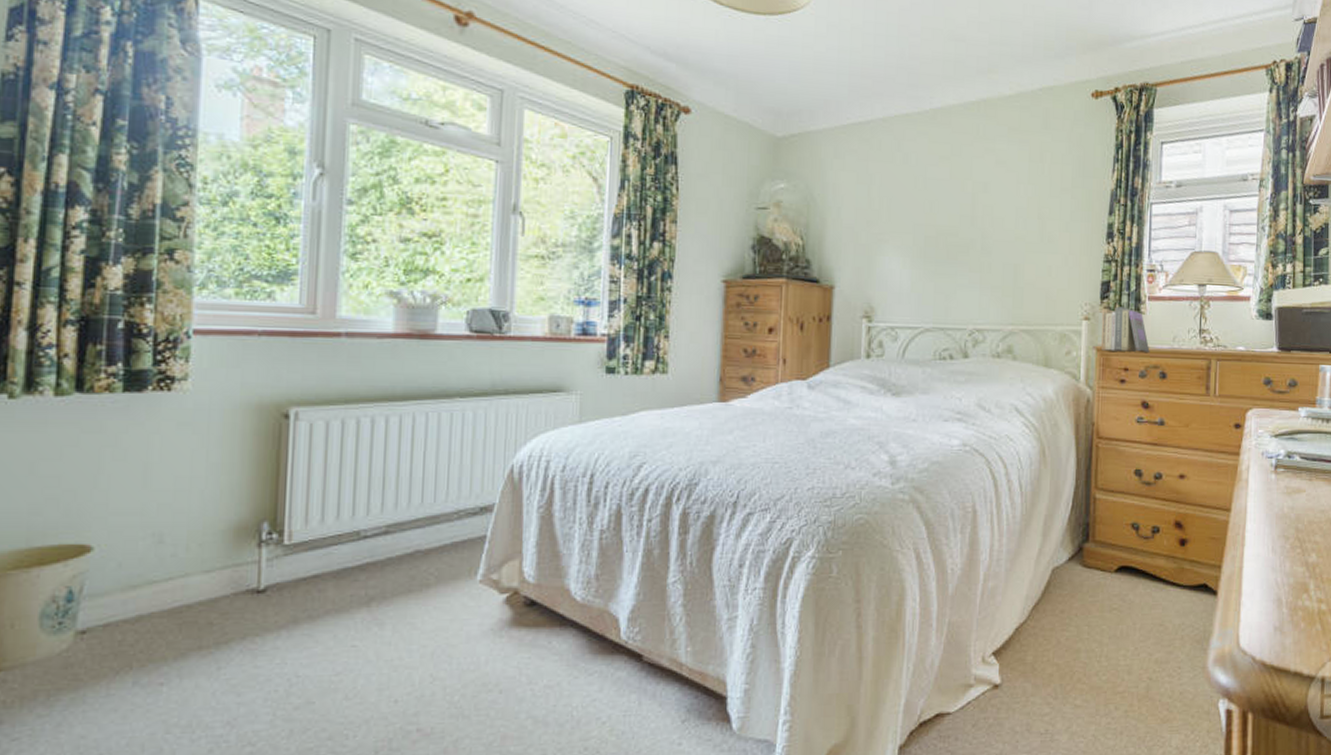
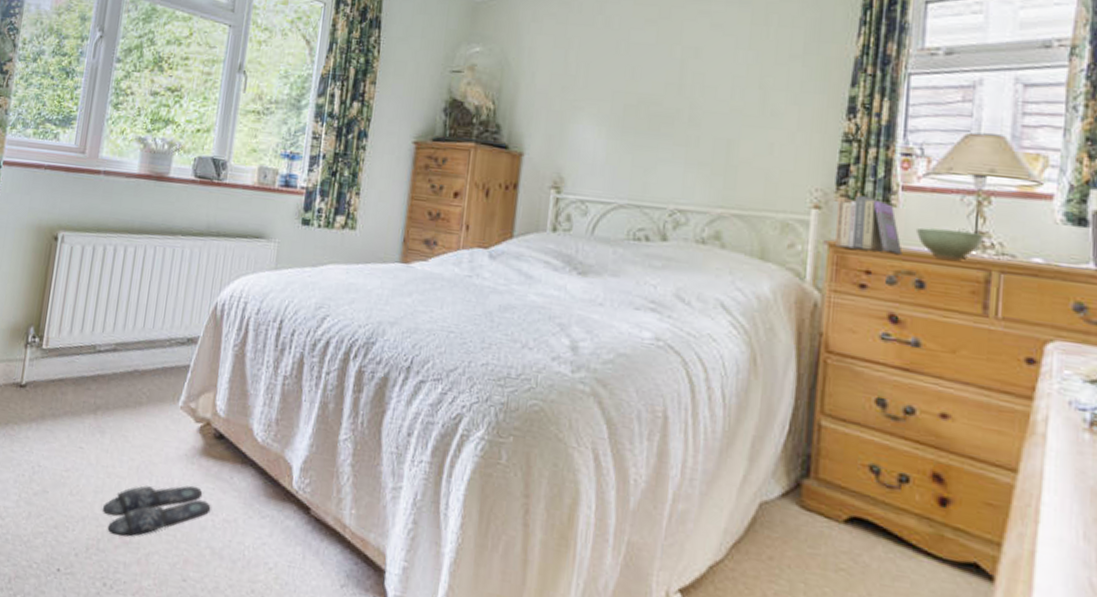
slippers: none [392,659,527,729] -> present [103,485,210,536]
bowl: none [1158,329,1206,355] -> present [915,227,985,262]

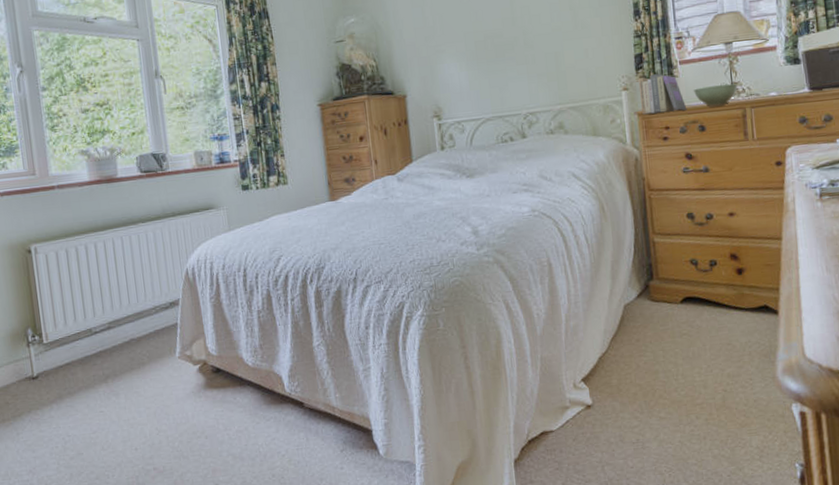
slippers: present [103,485,210,536] -> none [134,413,223,469]

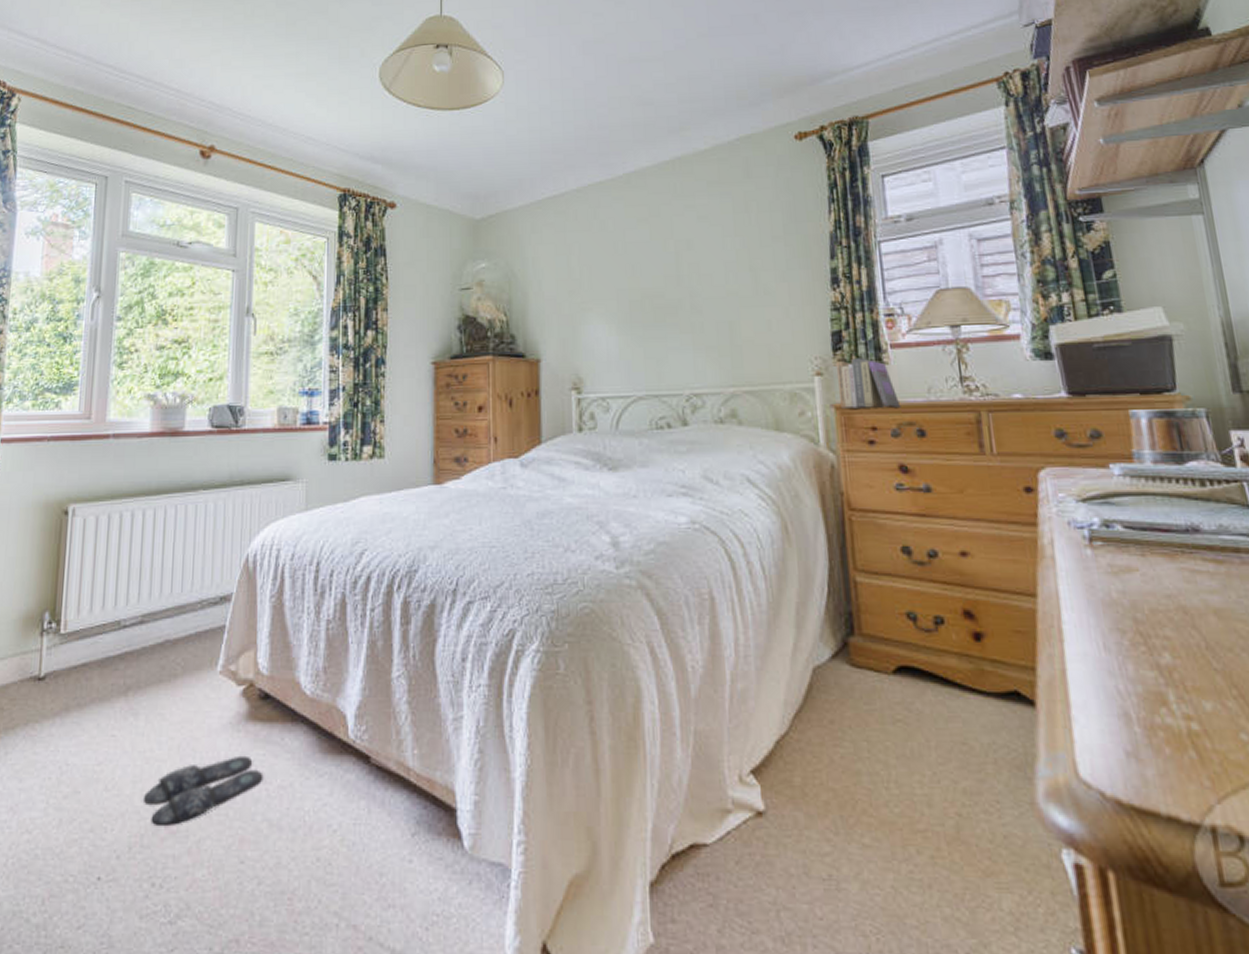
slippers: none [134,413,223,469] -> present [144,755,262,825]
bowl: present [693,83,738,108] -> none [908,378,969,408]

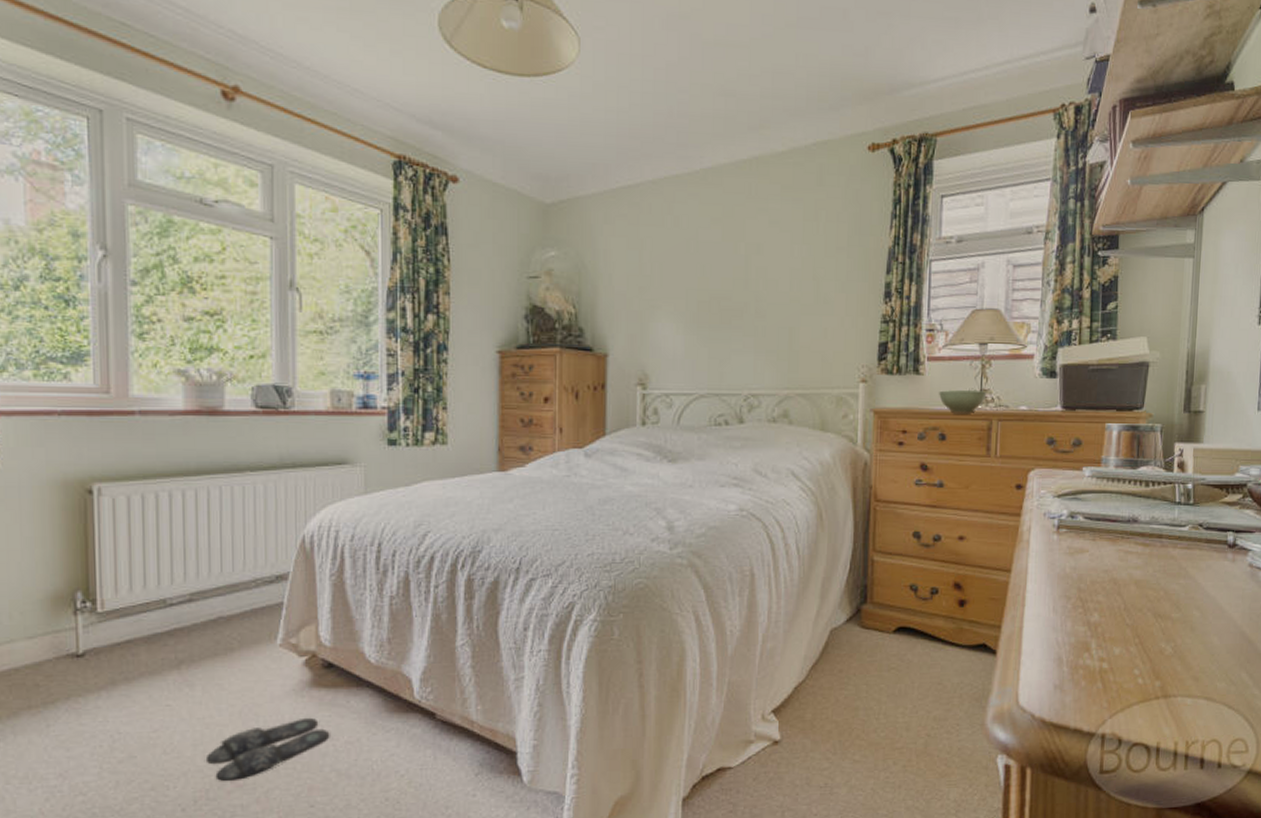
books: present [835,358,901,410] -> none [878,368,929,415]
bowl: none [908,378,969,408] -> present [938,390,987,416]

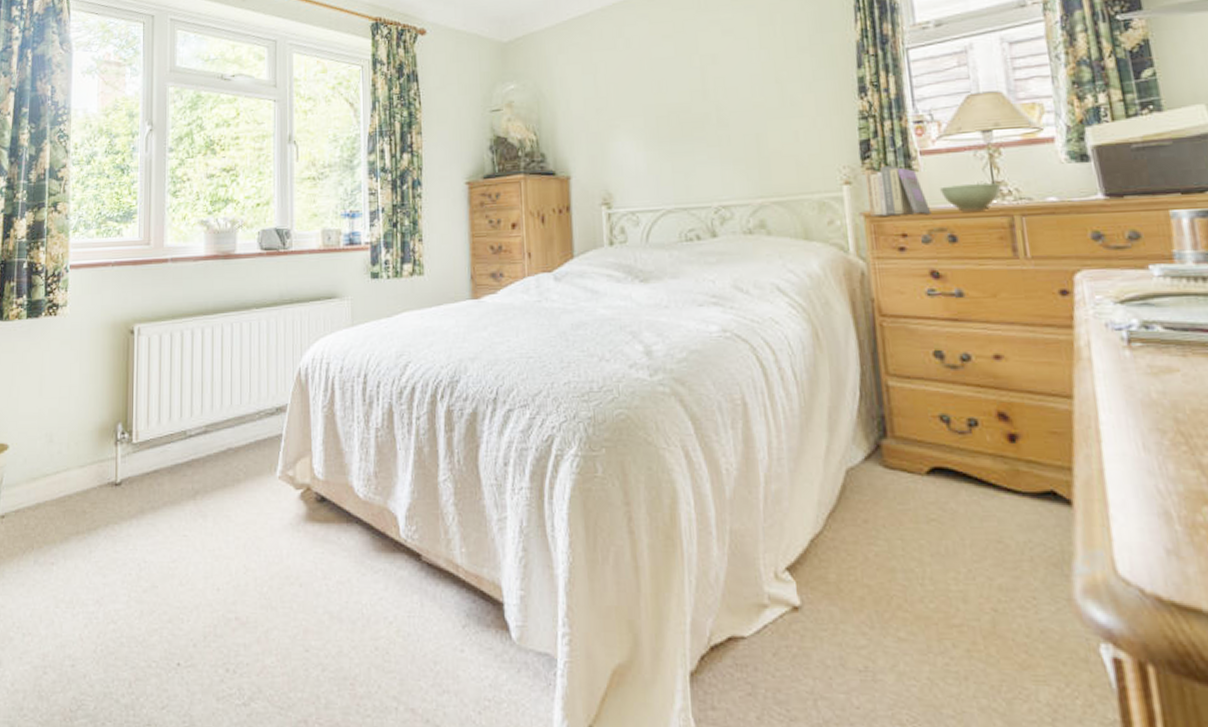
slippers: present [207,717,329,781] -> none [216,553,322,617]
books: none [878,368,929,415] -> present [864,166,932,218]

